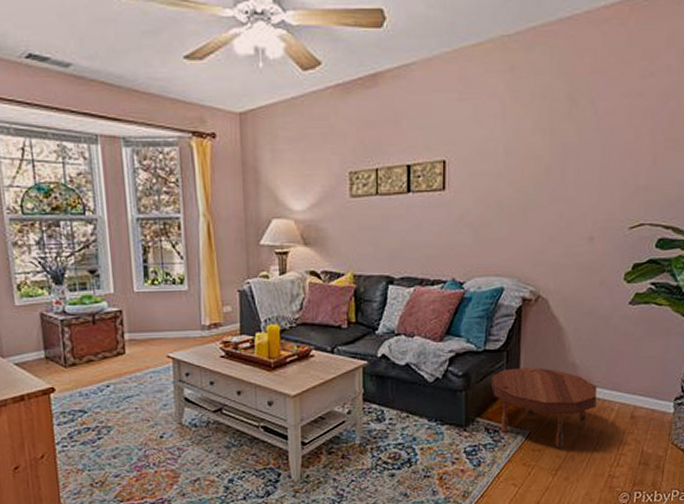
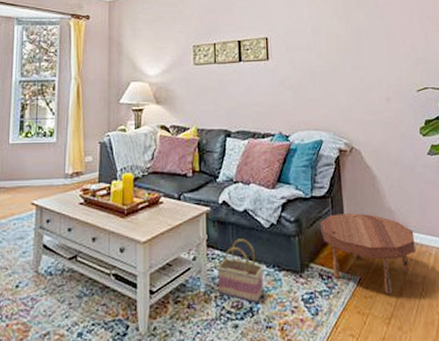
basket: none [374,393,424,455] -> present [217,238,264,303]

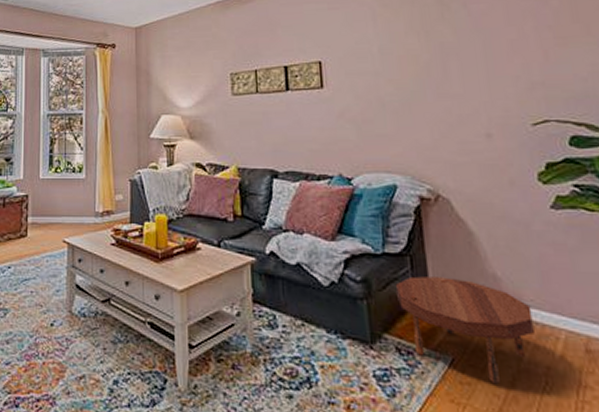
basket: present [217,238,264,303] -> none [266,296,324,373]

